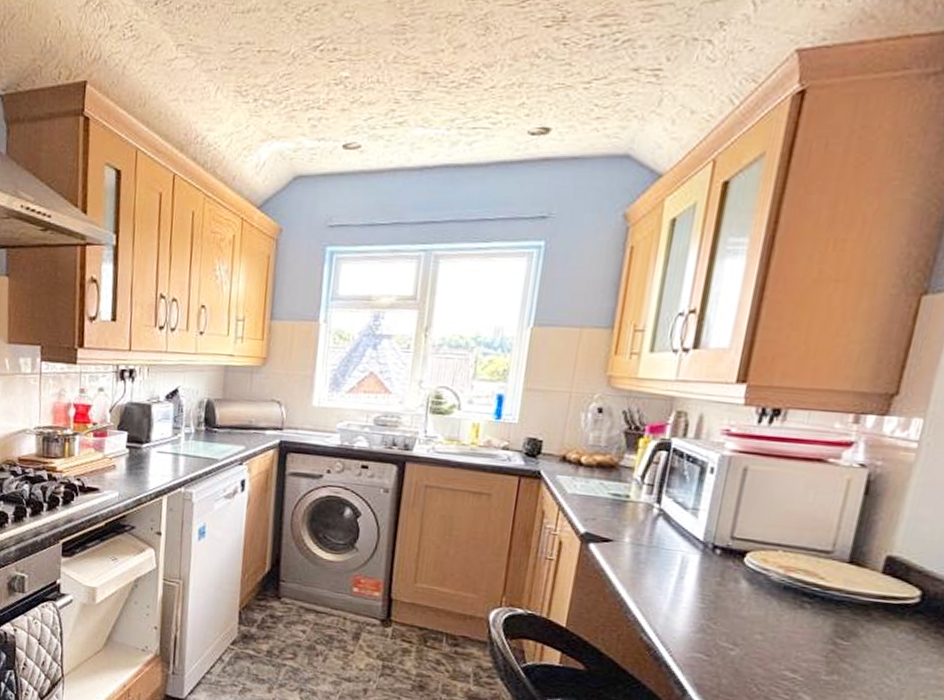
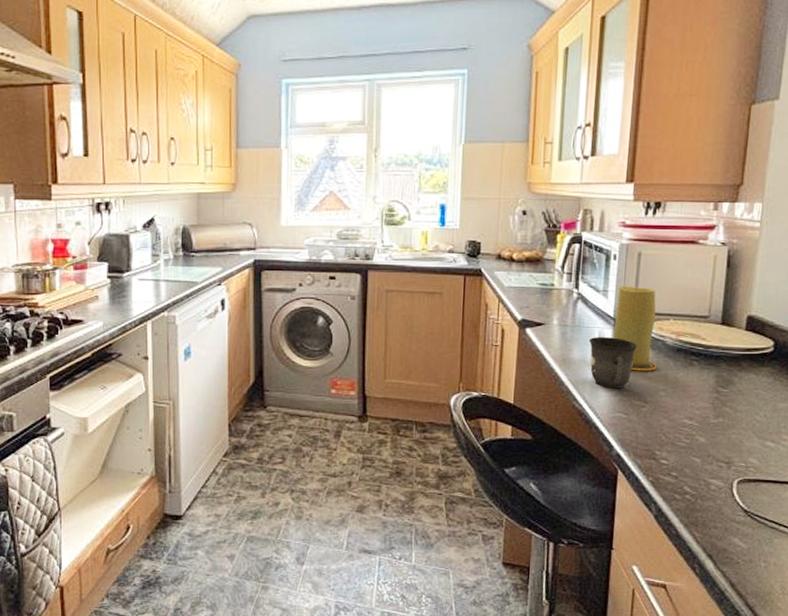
mug: none [666,561,731,626] -> present [589,336,637,389]
candle: none [700,504,762,609] -> present [613,286,657,371]

